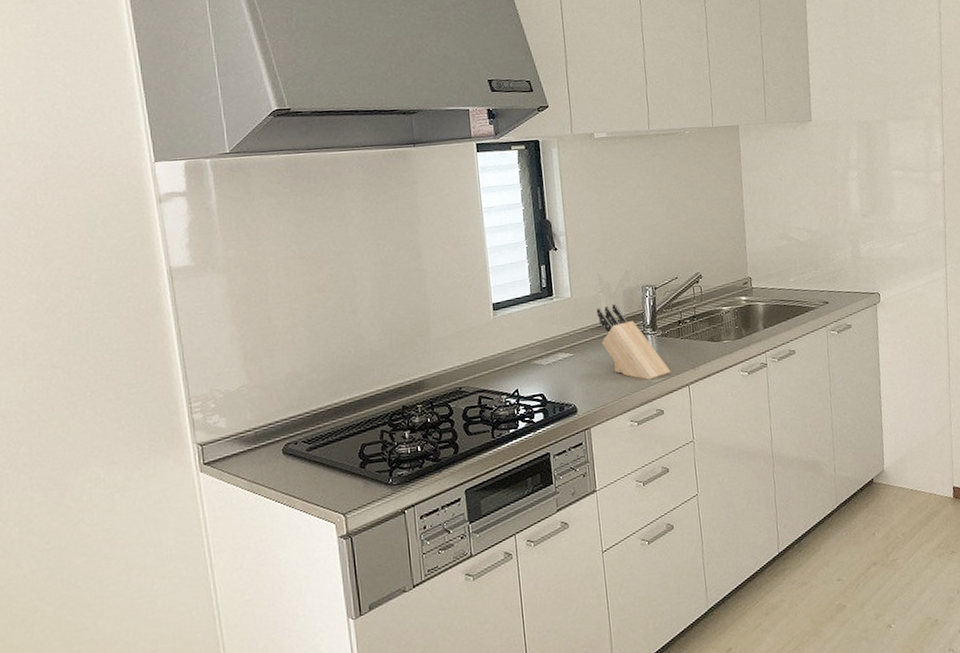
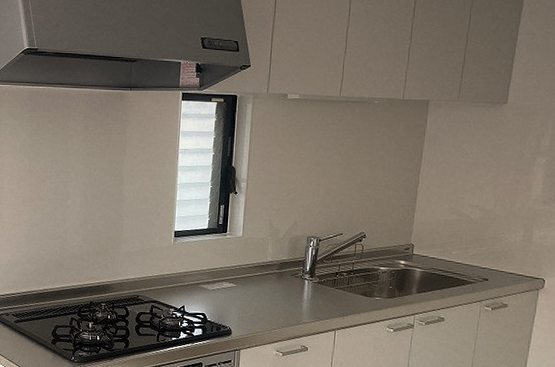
knife block: present [596,303,671,380] -> none [262,247,321,319]

